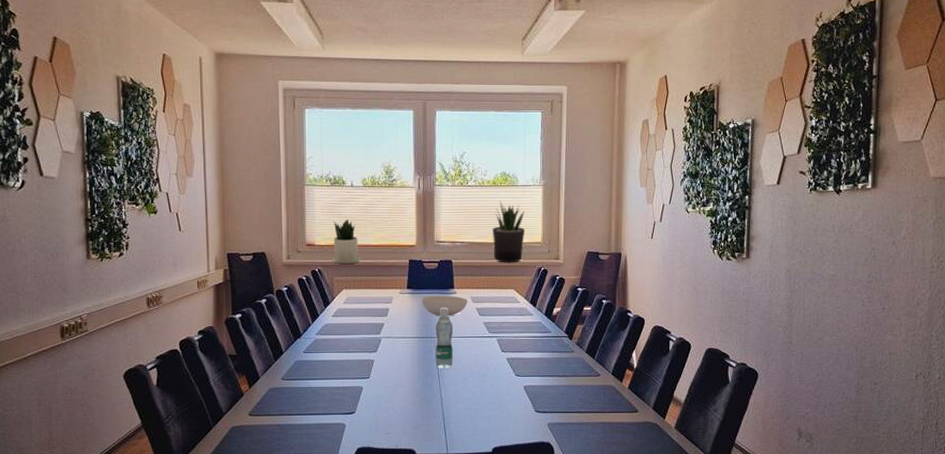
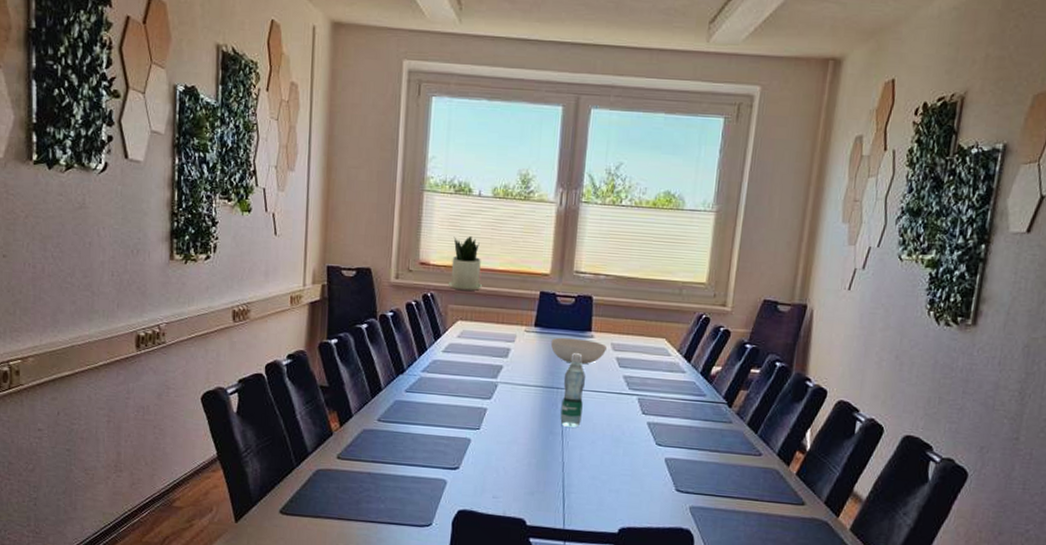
planter: present [492,201,525,263] -> none [645,227,689,306]

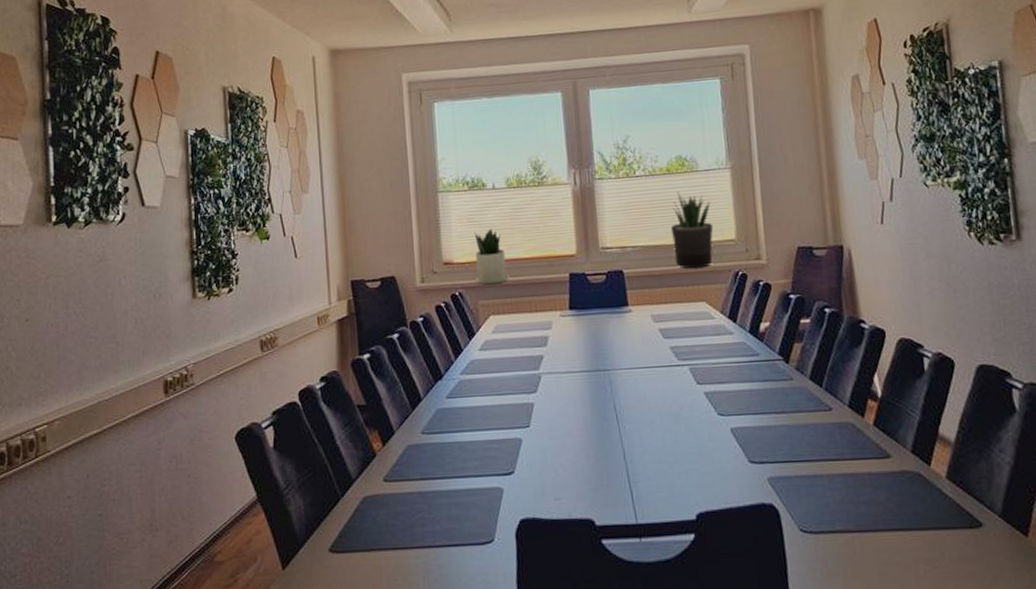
bowl: present [550,337,607,364] -> none [588,315,647,341]
bottle: present [560,353,586,428] -> none [608,330,635,410]
planter: none [645,227,689,306] -> present [670,191,714,269]

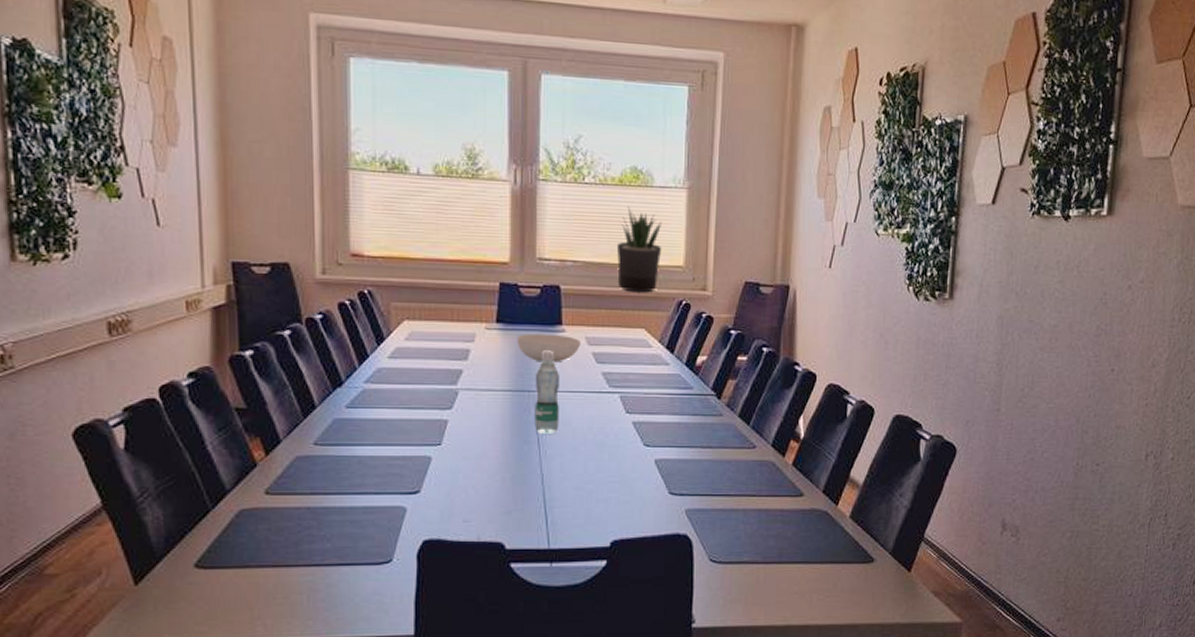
planter: present [474,229,509,285] -> none [388,221,430,286]
bowl: none [588,315,647,341] -> present [516,333,580,363]
bottle: none [608,330,635,410] -> present [535,350,561,434]

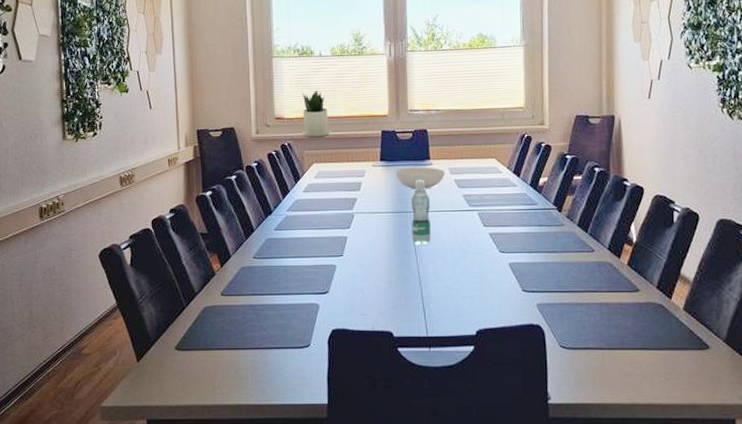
planter: none [388,221,430,286] -> present [301,91,331,138]
planter: present [616,206,662,293] -> none [469,64,506,131]

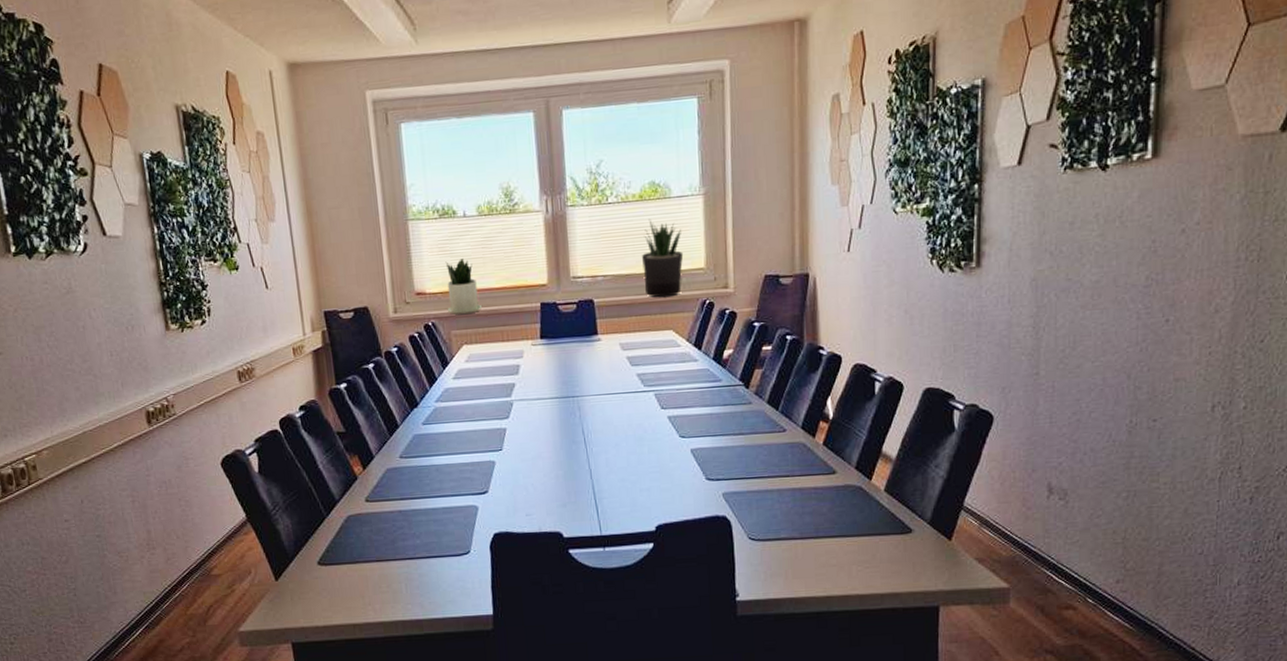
bowl: present [396,167,445,189] -> none [559,343,616,369]
bottle: present [411,180,431,245] -> none [577,358,602,434]
planter: none [469,64,506,131] -> present [641,219,684,298]

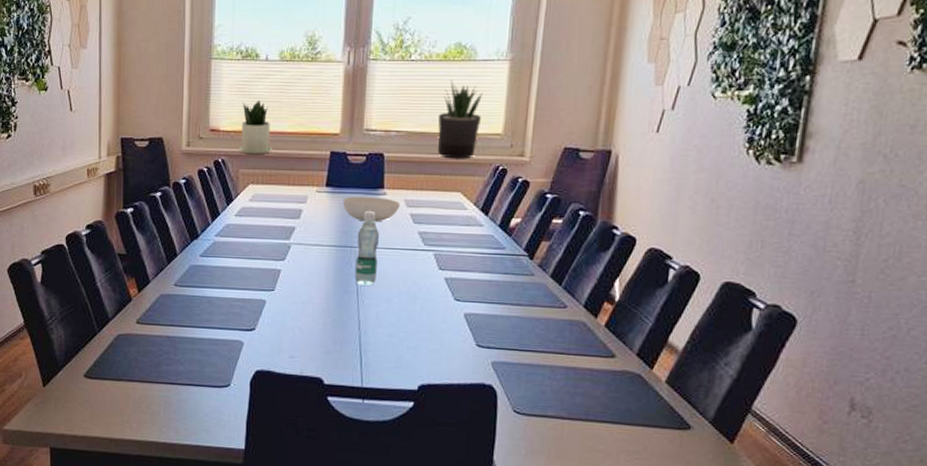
bowl: none [559,343,616,369] -> present [342,196,400,222]
bottle: none [577,358,602,434] -> present [355,211,380,286]

